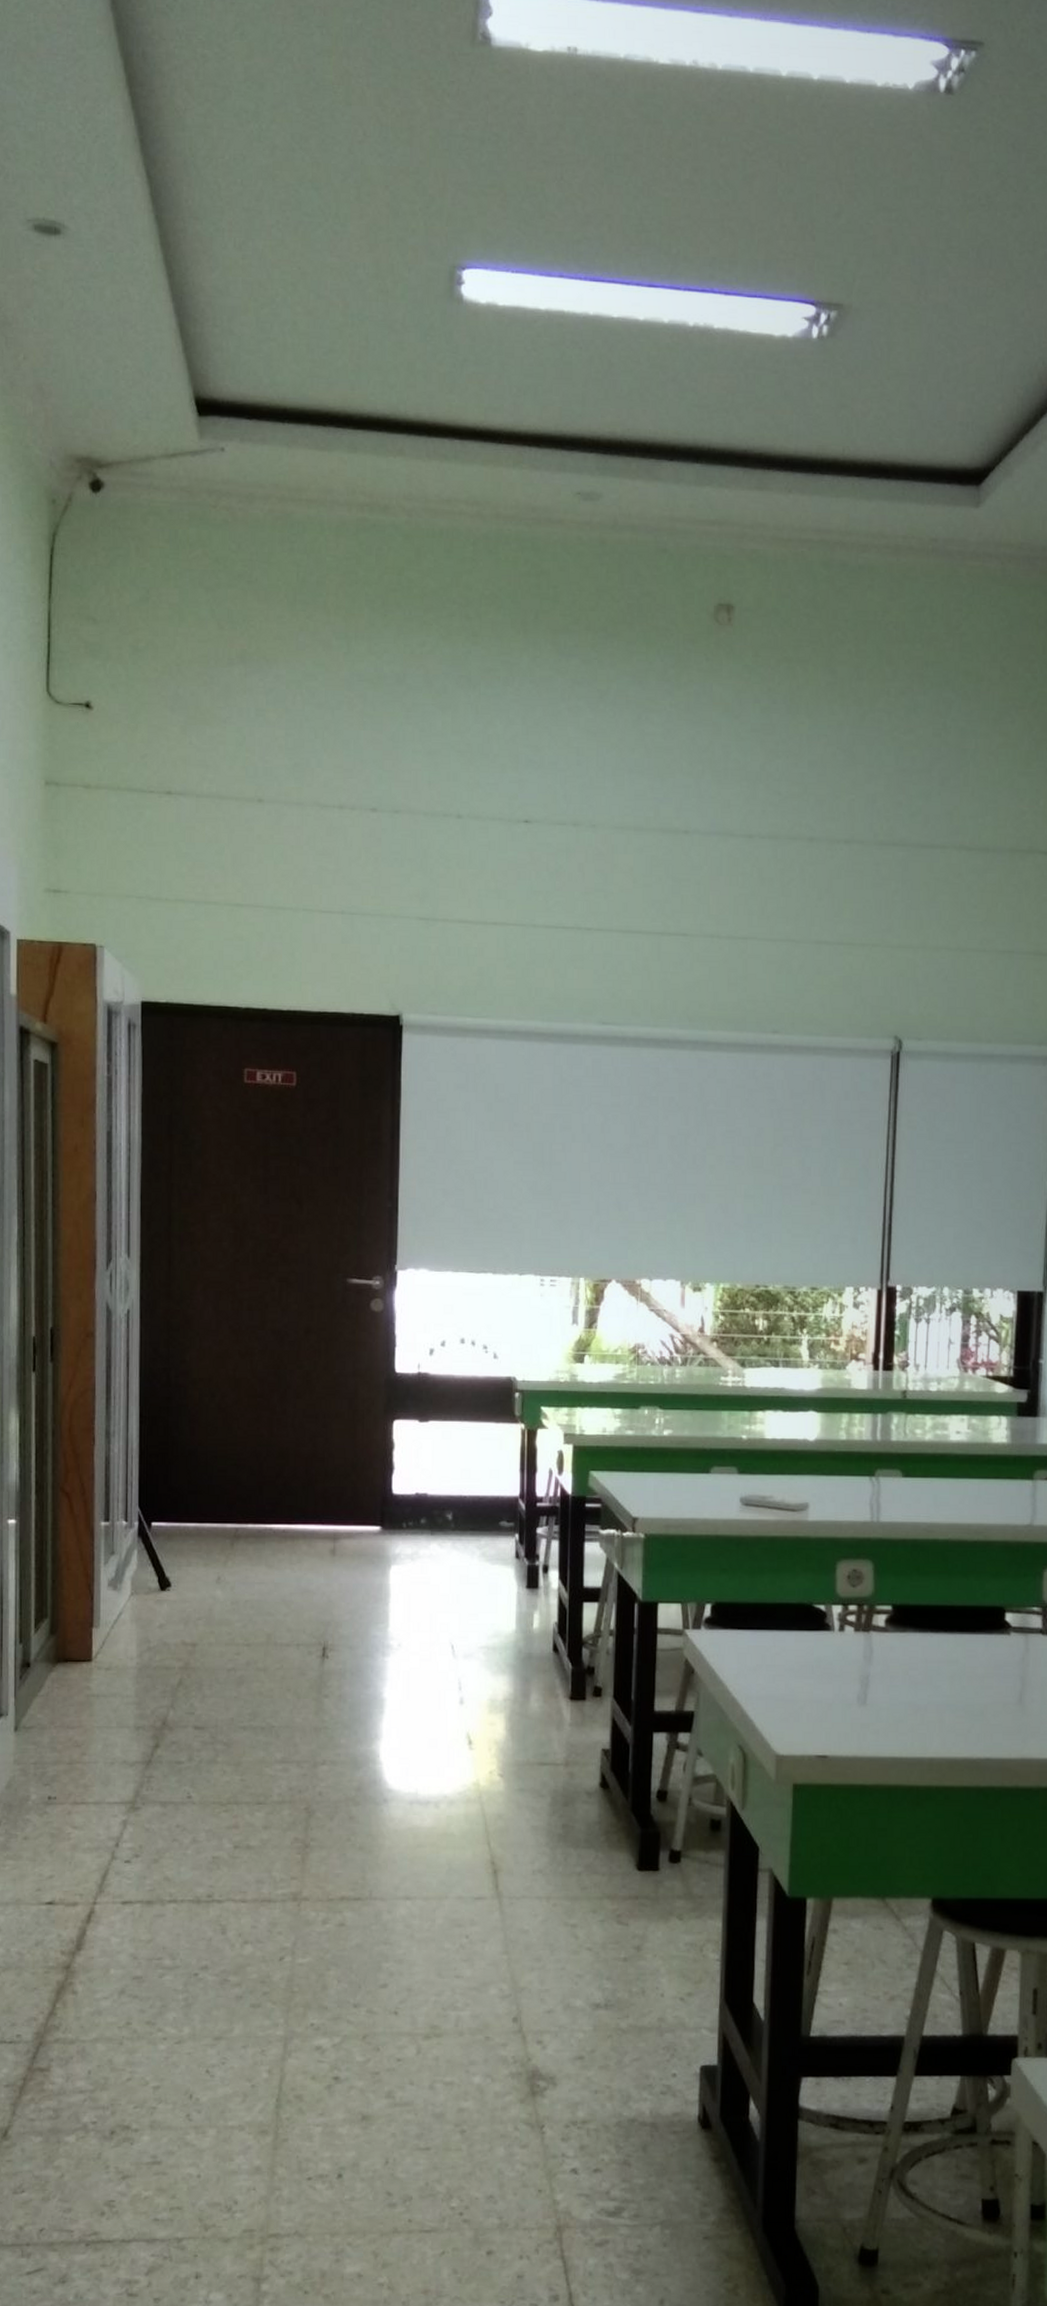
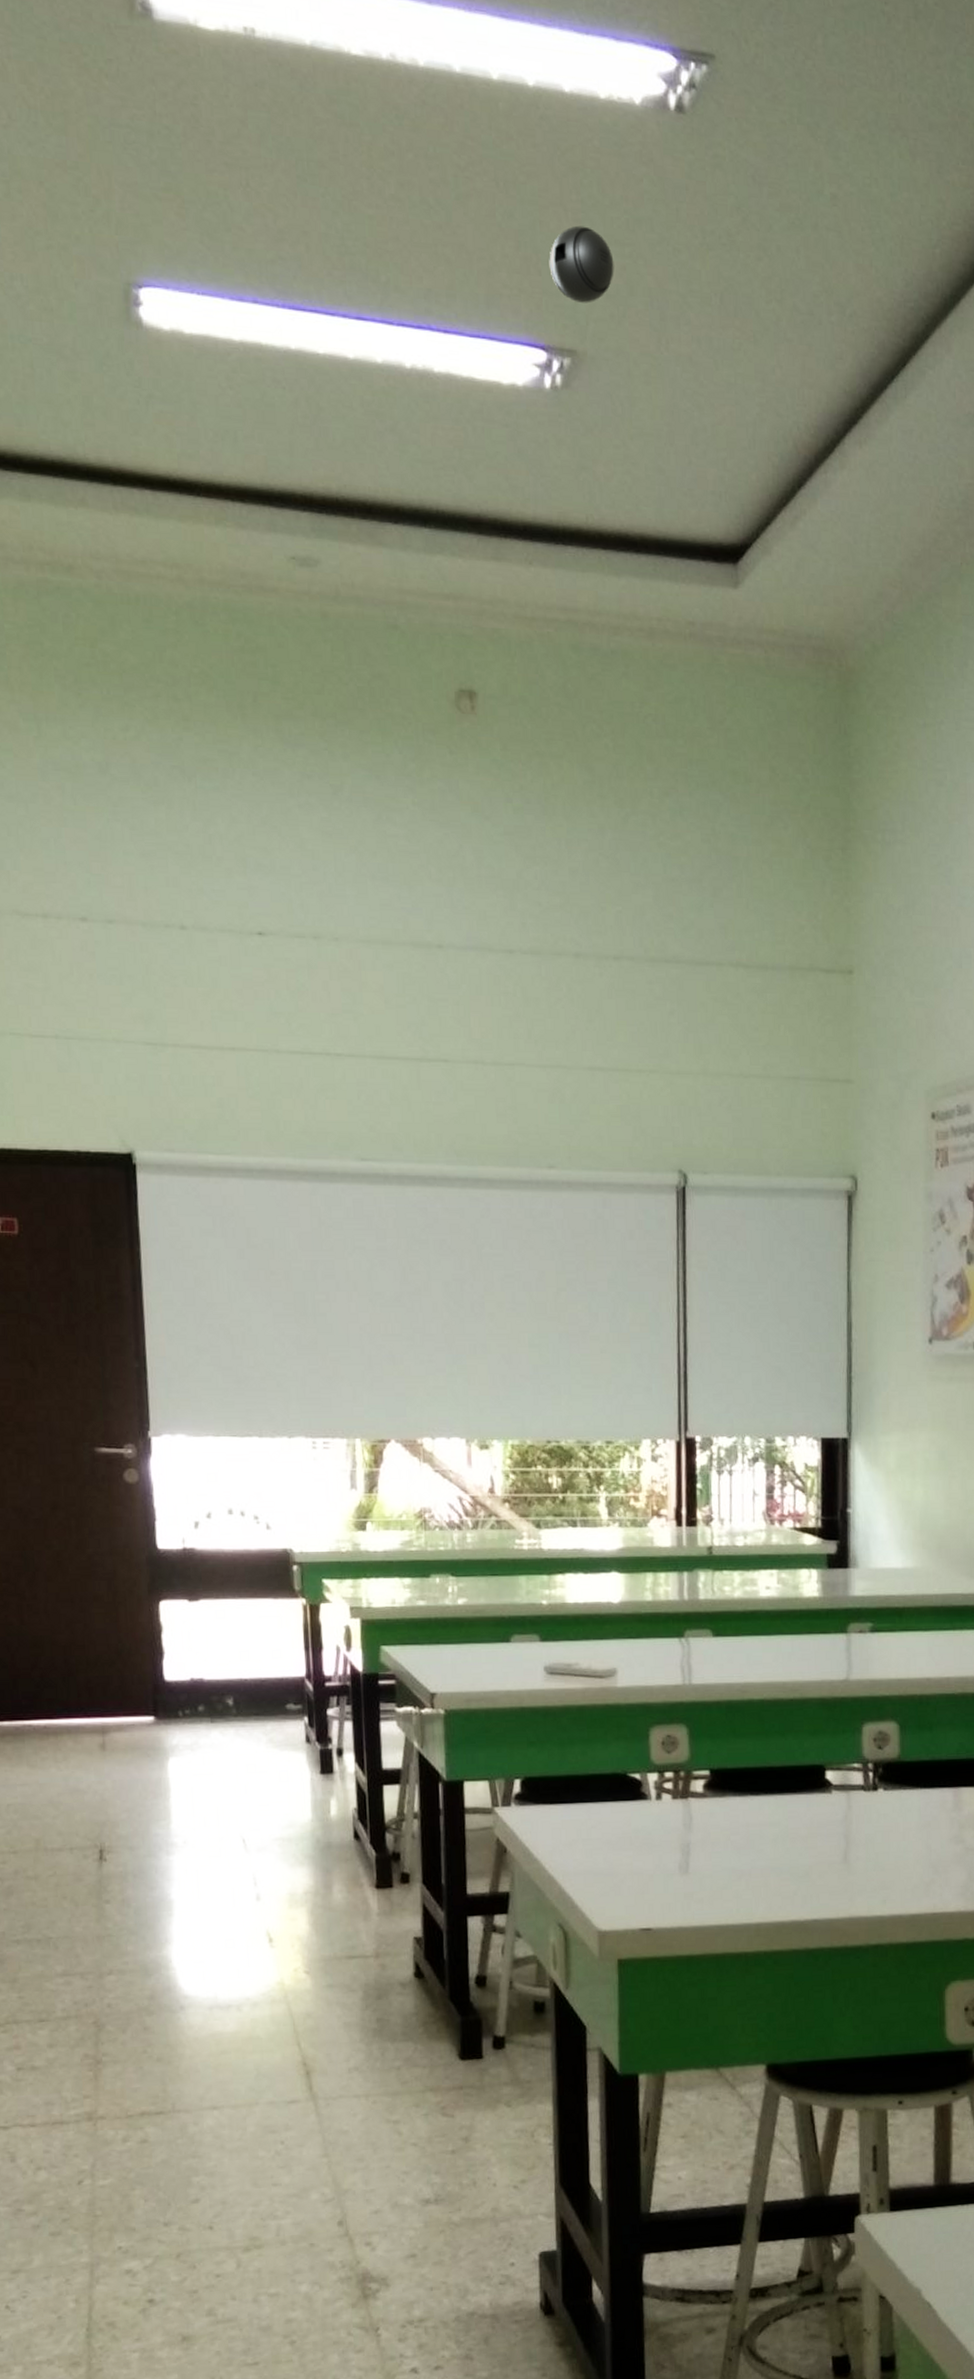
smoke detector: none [822,196,881,263] -> present [549,225,614,303]

